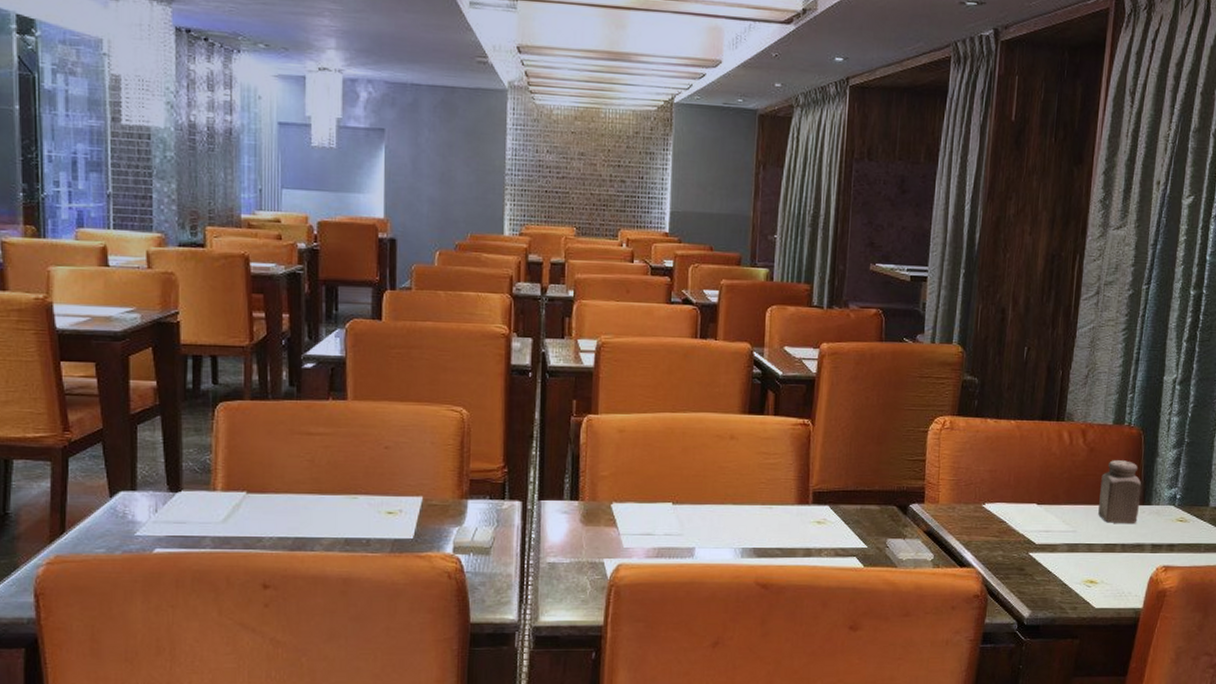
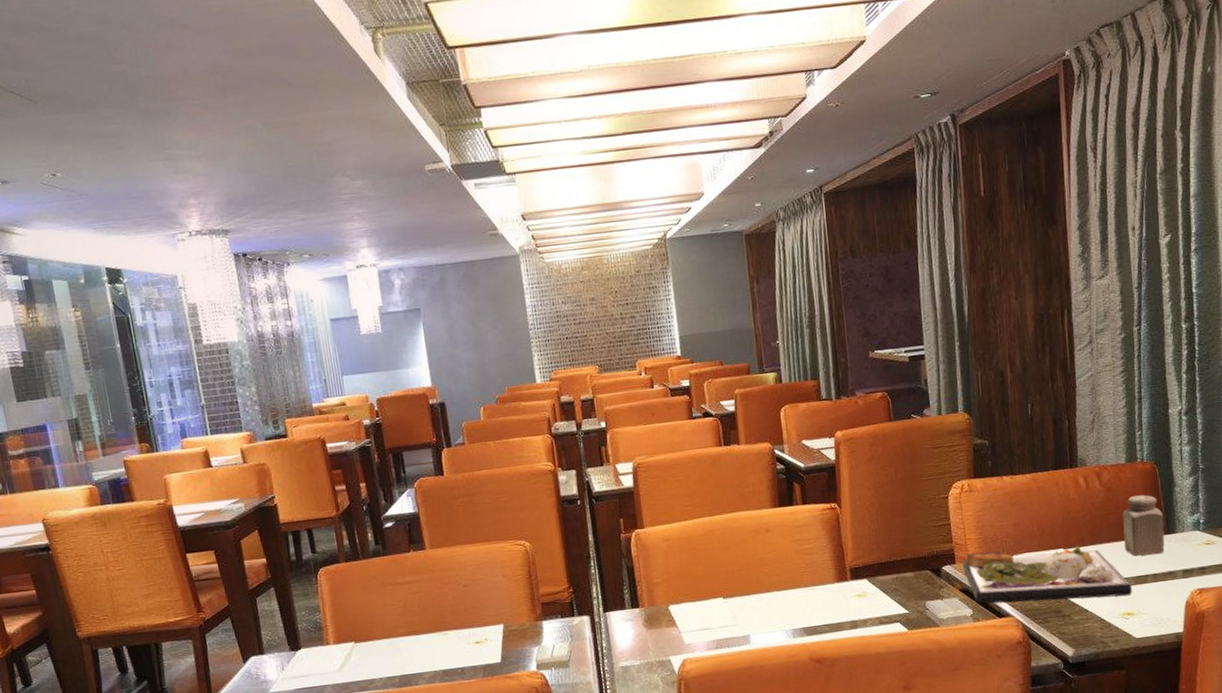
dinner plate: none [931,494,1099,563] -> present [962,545,1132,604]

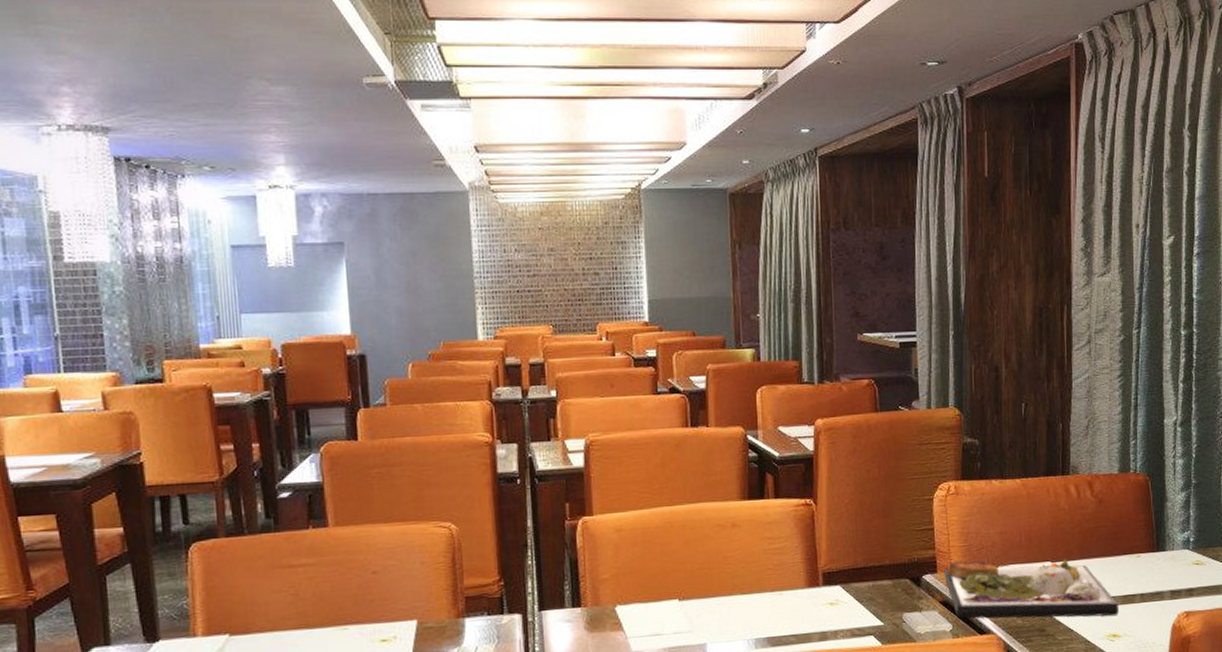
salt shaker: present [1122,495,1165,556] -> none [1113,508,1155,574]

